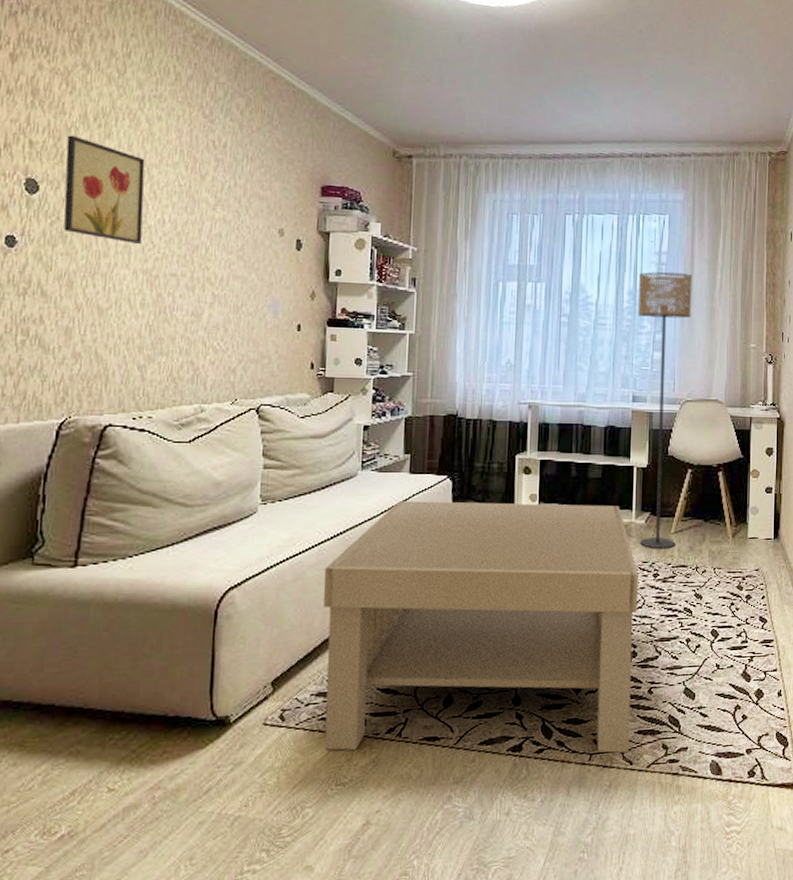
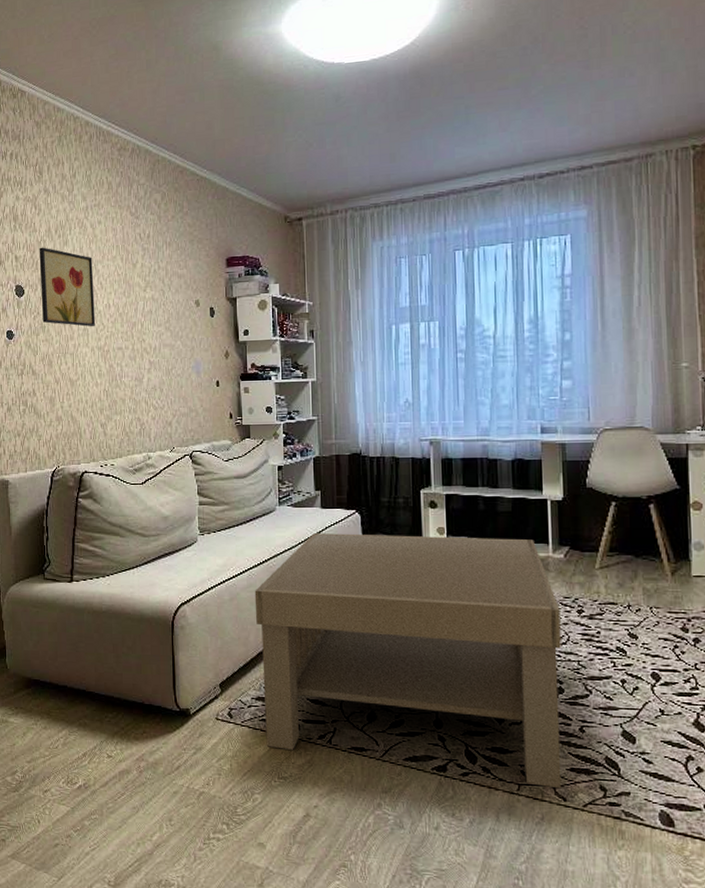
floor lamp: present [637,271,693,549] -> none [539,294,605,585]

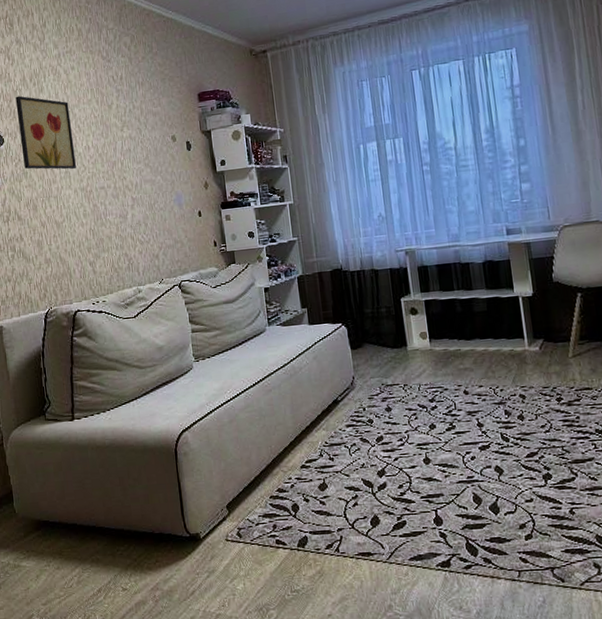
coffee table: present [254,533,562,789] -> none [252,336,559,571]

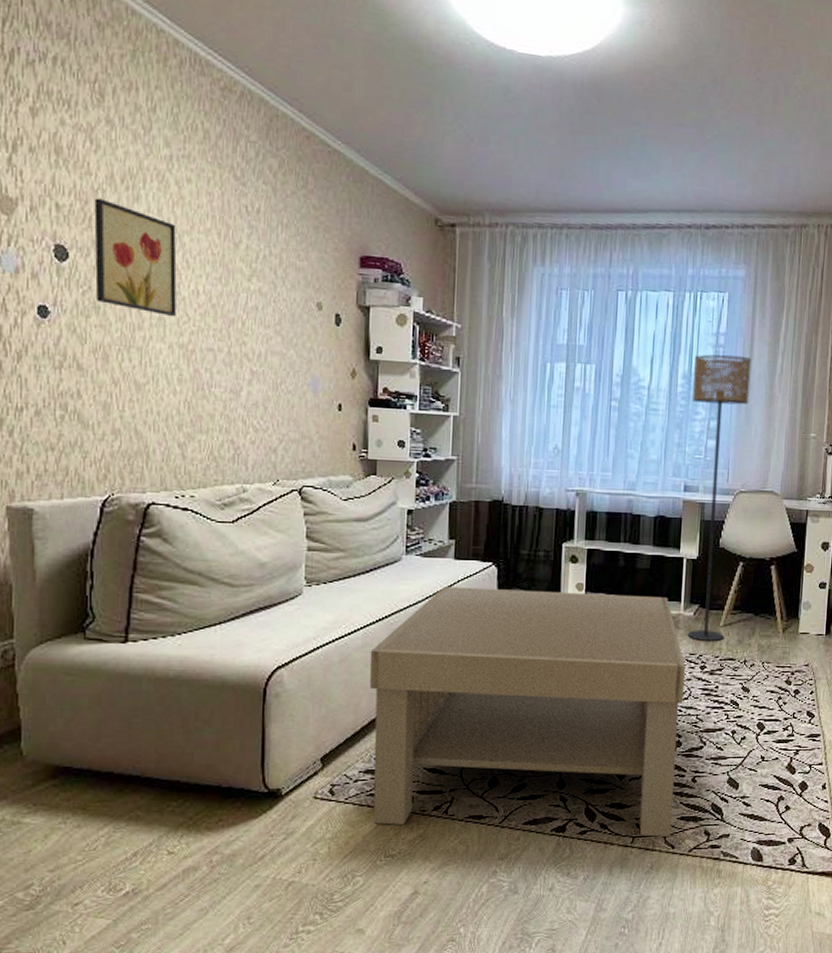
coffee table: none [252,336,559,571] -> present [369,587,685,838]
floor lamp: none [493,101,576,374] -> present [687,354,752,642]

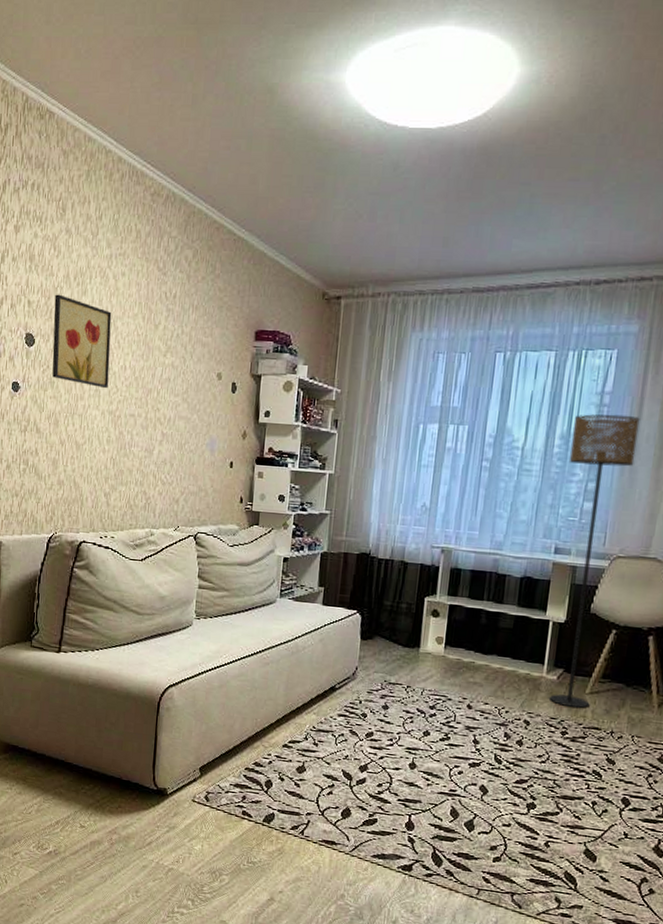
coffee table: present [369,587,685,838] -> none [239,629,545,897]

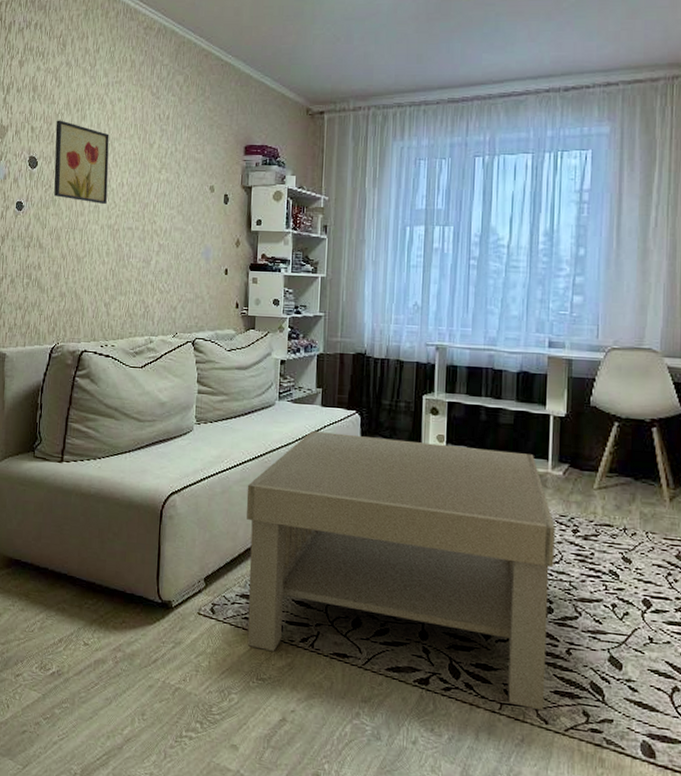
coffee table: none [239,629,545,897] -> present [246,431,555,711]
floor lamp: present [549,414,640,708] -> none [554,210,620,505]

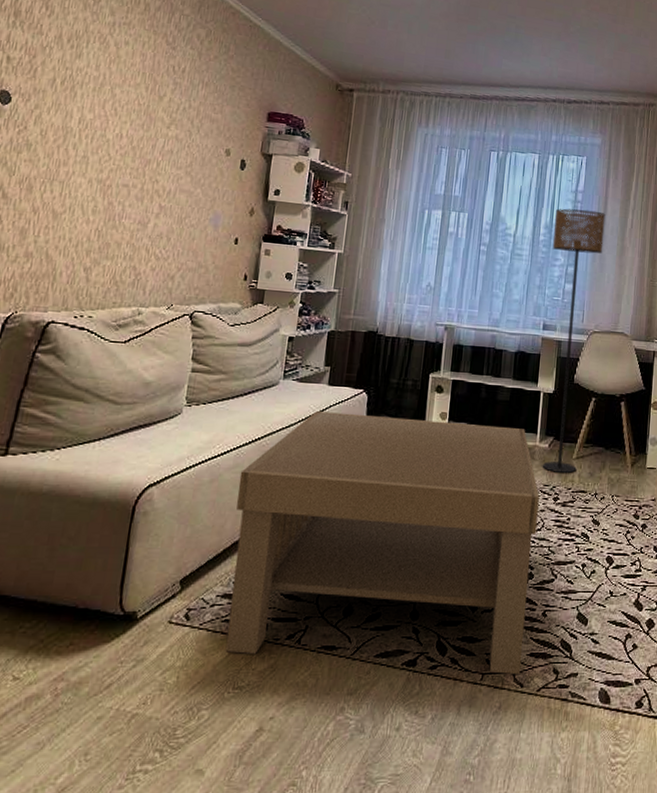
wall art: present [54,120,109,204] -> none [29,53,110,155]
floor lamp: none [554,210,620,505] -> present [542,208,606,474]

